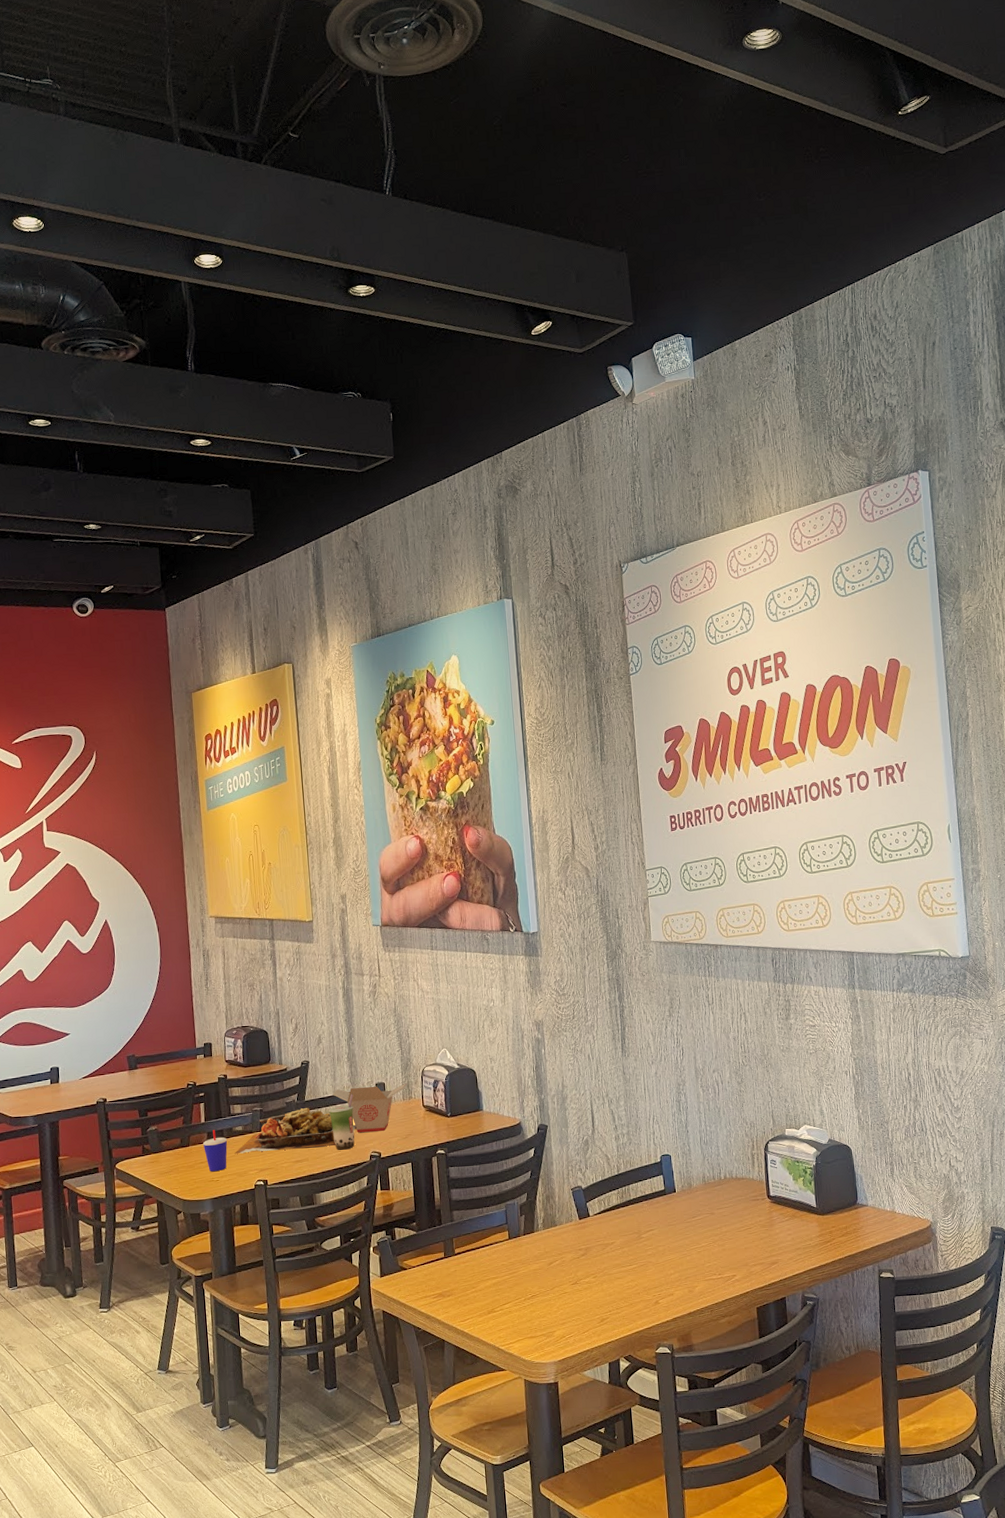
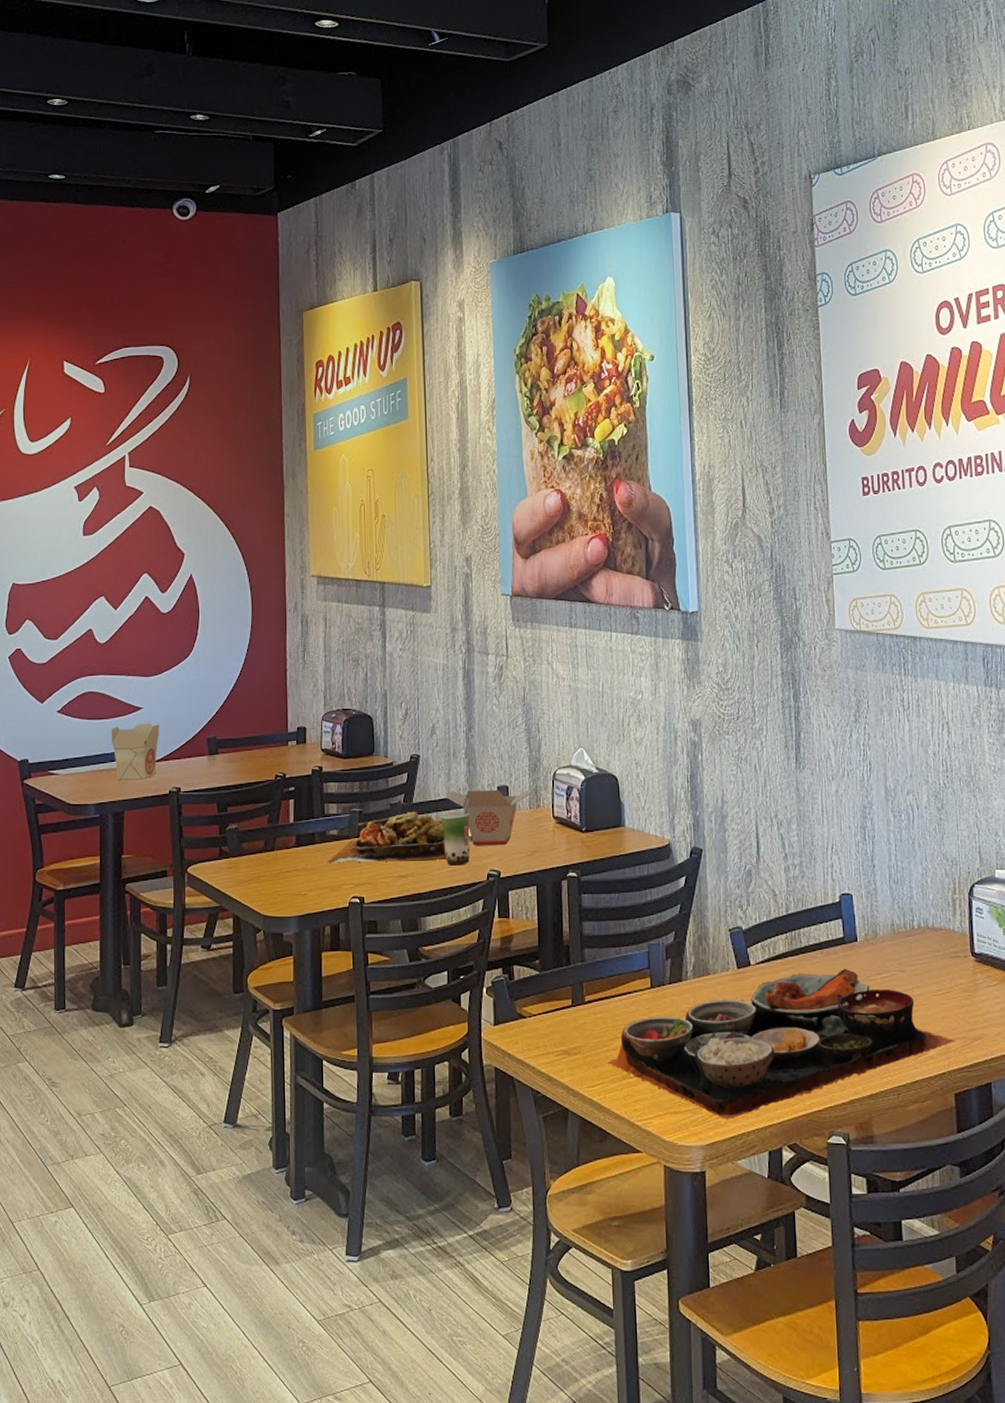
takeout container: none [43,1046,86,1096] -> present [111,723,160,781]
beverage cup: present [203,1130,228,1172] -> none [291,833,320,884]
food tray: none [475,1215,756,1340] -> present [607,969,955,1119]

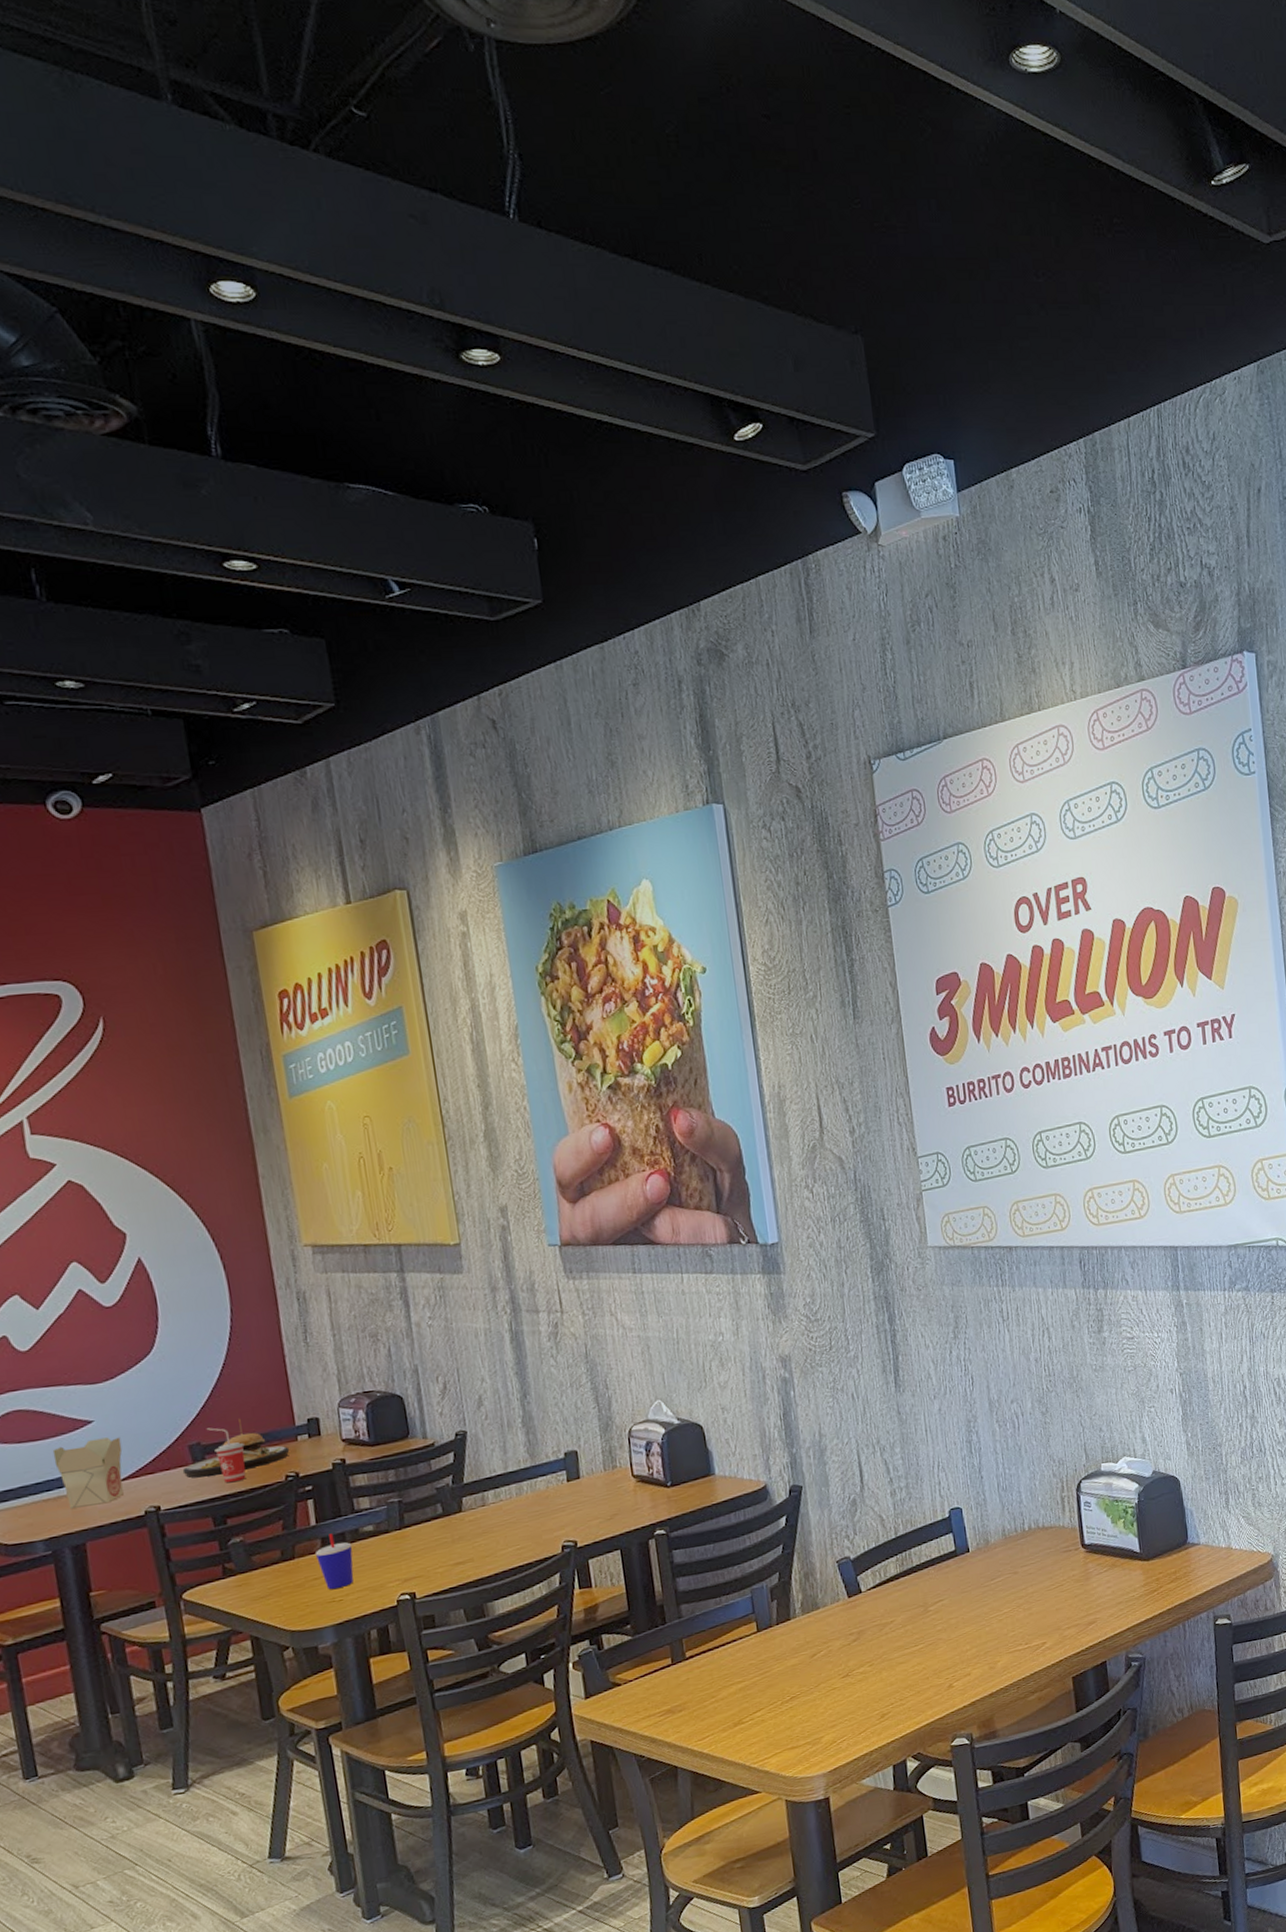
plate: none [200,720,281,767] -> present [182,1418,290,1478]
beverage cup: none [222,725,248,776] -> present [206,1427,247,1483]
beverage cup: none [291,833,320,884] -> present [316,1533,354,1590]
food tray: present [327,812,473,863] -> none [364,1492,541,1563]
beverage cup: present [440,797,471,866] -> none [499,1468,539,1544]
takeout container: present [446,787,536,845] -> none [503,1448,610,1518]
food tray: present [607,969,955,1119] -> none [716,1580,1070,1744]

